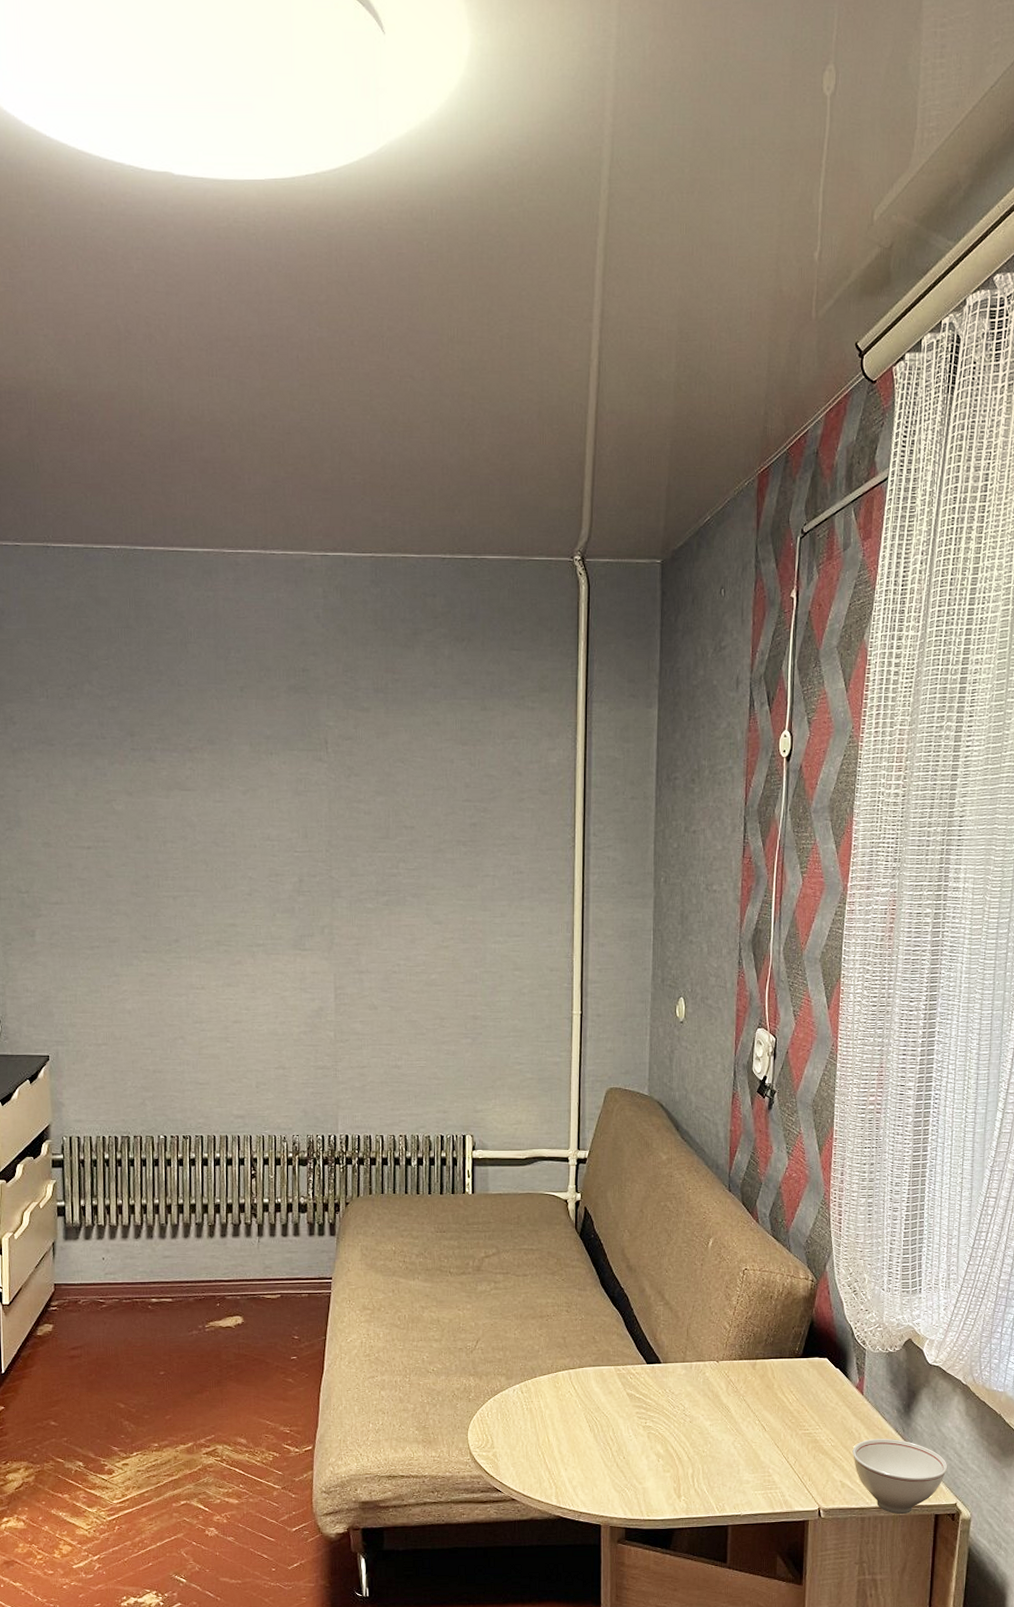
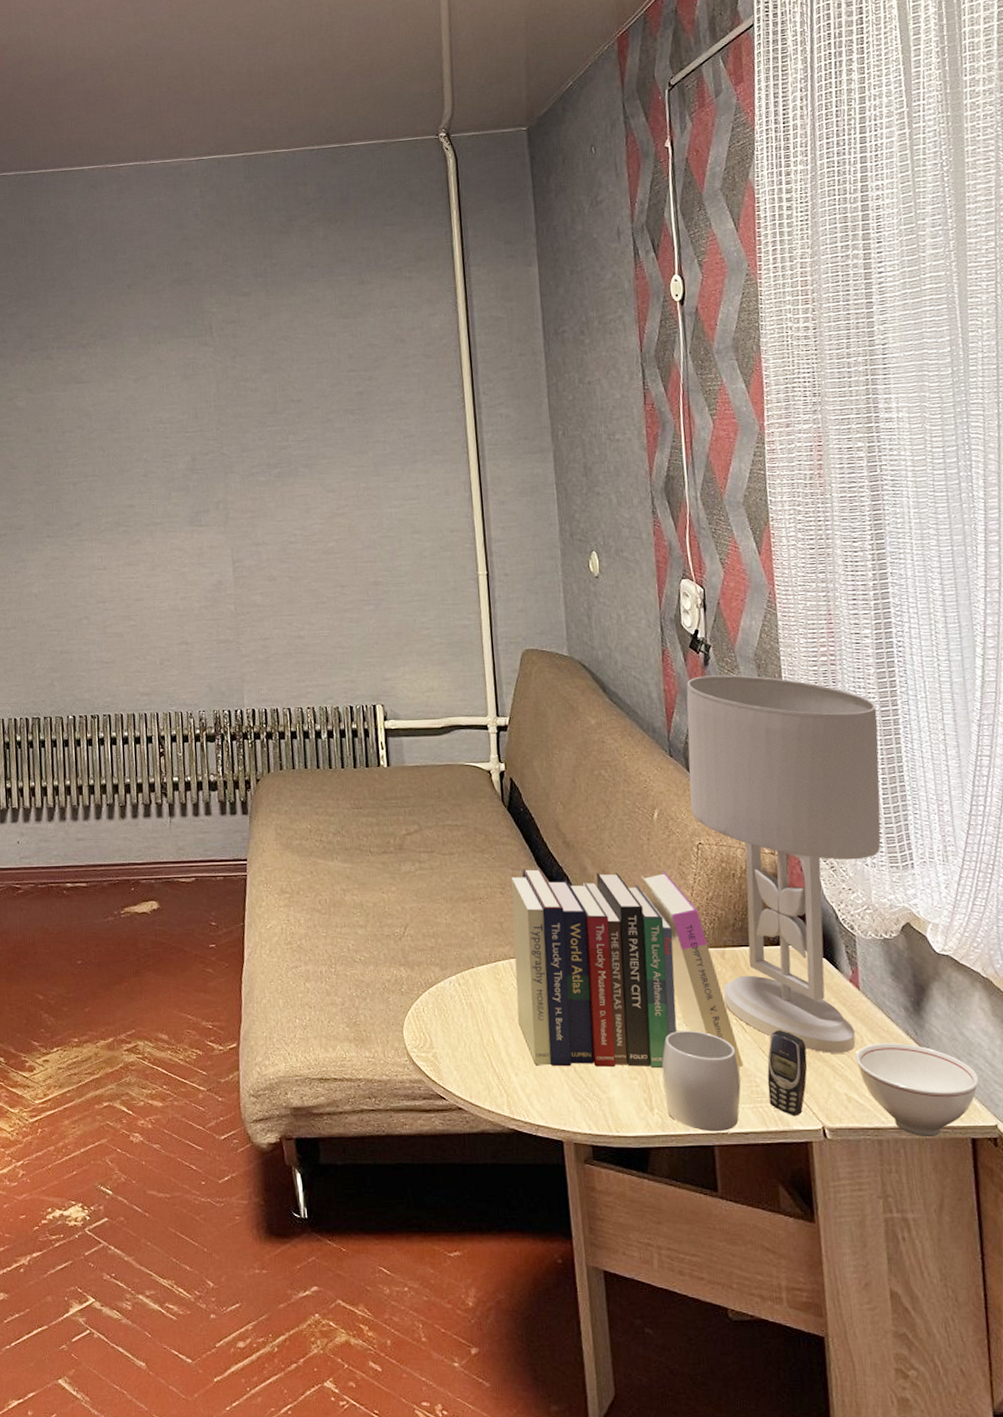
books: none [571,1289,760,1463] -> present [511,868,743,1069]
mug: none [691,1430,756,1515] -> present [661,1030,741,1132]
table lamp: none [742,1118,910,1448] -> present [686,675,881,1053]
mobile phone: none [778,1429,813,1500] -> present [767,1030,808,1117]

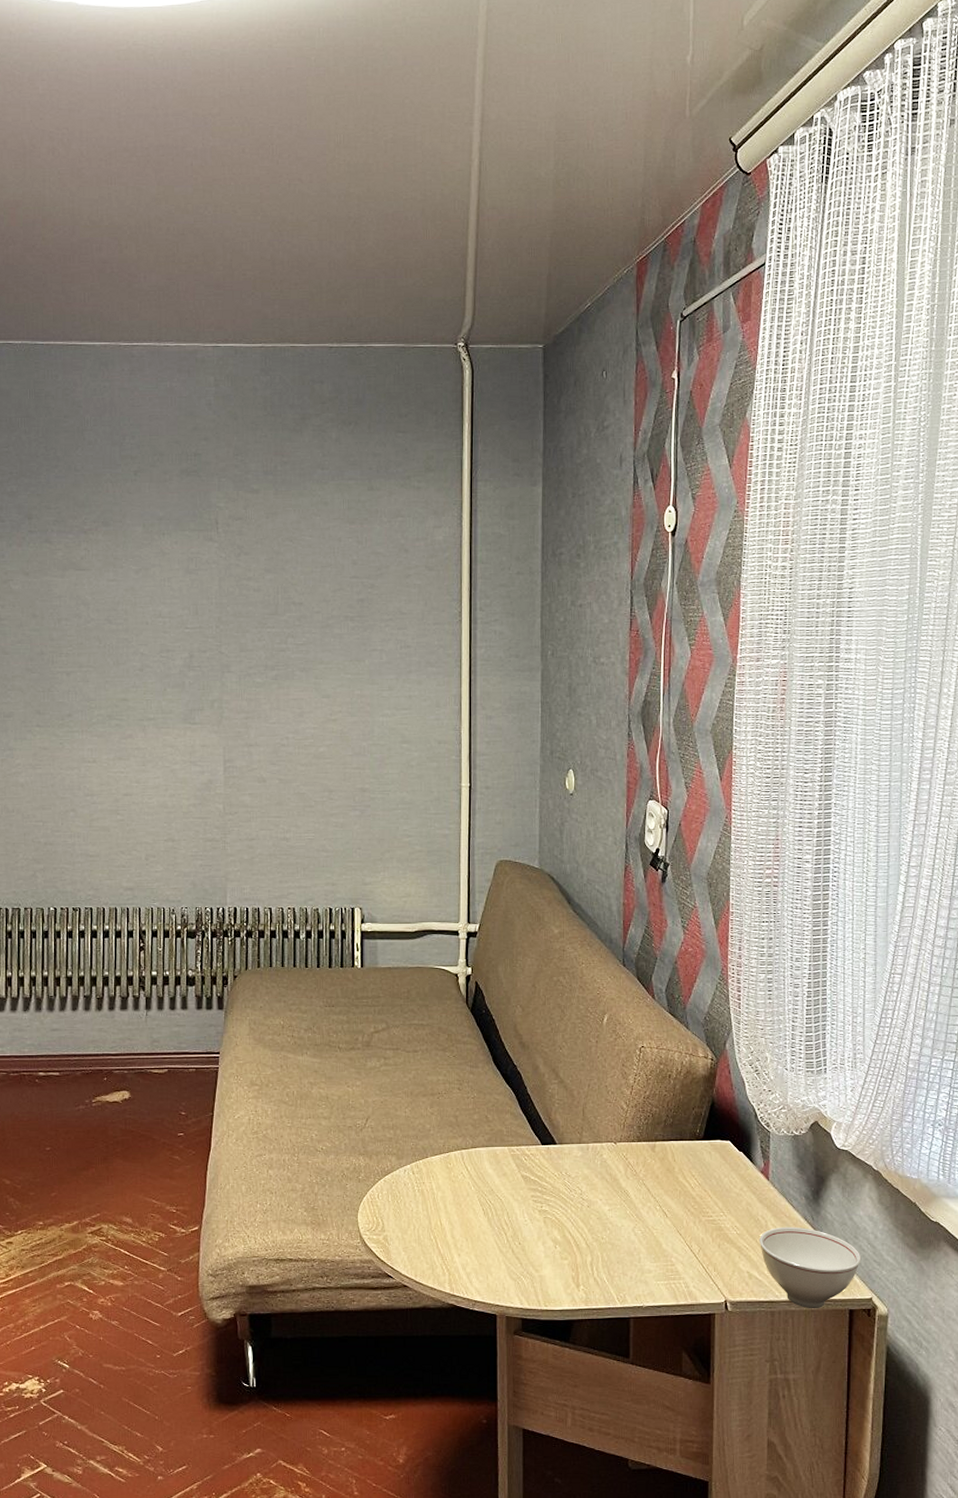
books: present [511,868,743,1069] -> none [464,1066,661,1250]
mug: present [661,1030,741,1132] -> none [590,1215,658,1306]
table lamp: present [686,675,881,1053] -> none [637,892,809,1236]
mobile phone: present [767,1030,808,1117] -> none [681,1216,718,1292]

